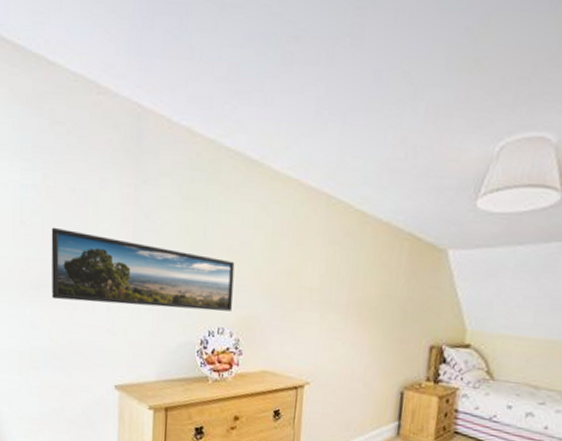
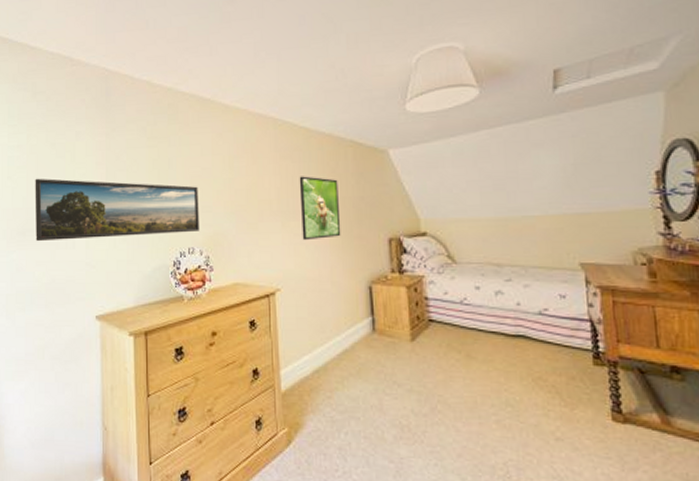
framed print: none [340,266,388,337] -> present [299,176,341,241]

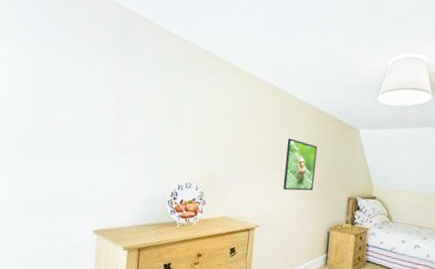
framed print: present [35,178,200,242] -> none [39,98,202,170]

